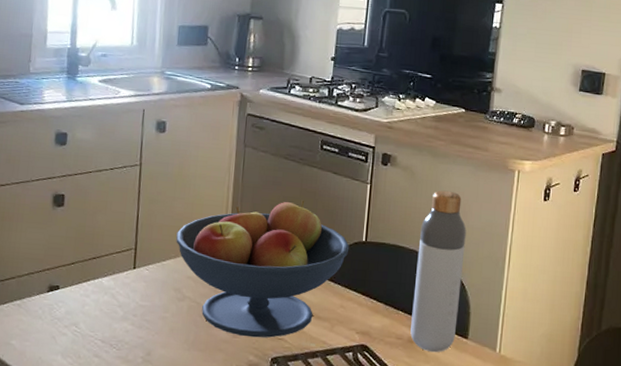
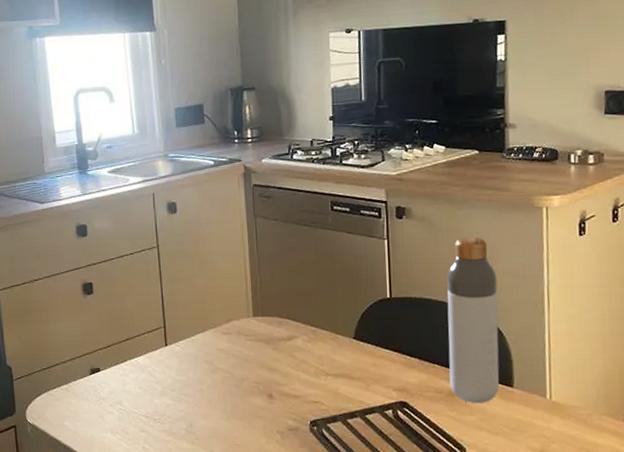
fruit bowl: present [176,200,350,338] -> none [201,263,375,403]

